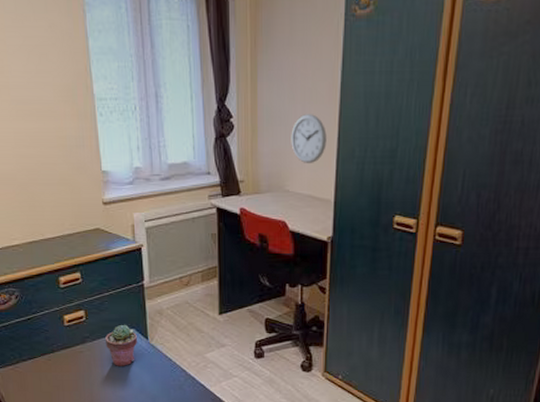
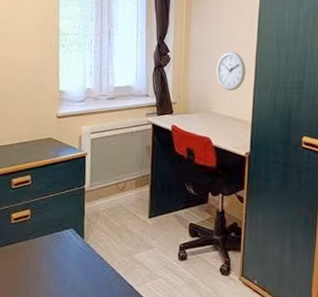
potted succulent: present [106,324,137,366] -> none [46,224,74,264]

